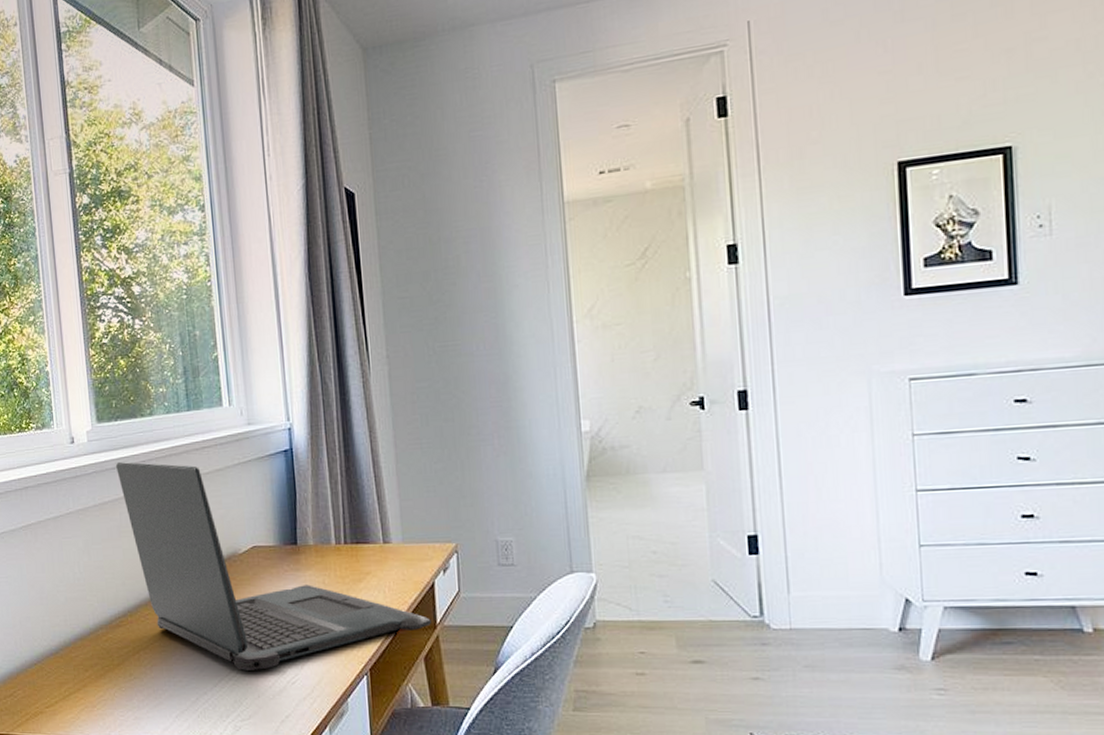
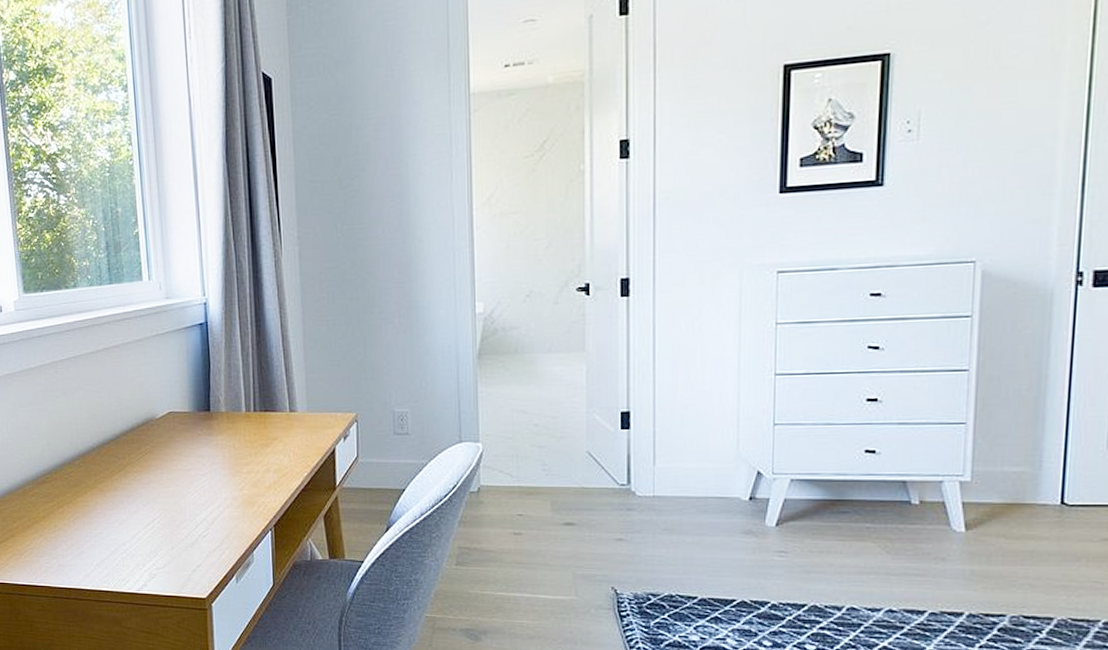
laptop: present [116,462,431,670] -> none [42,331,331,524]

